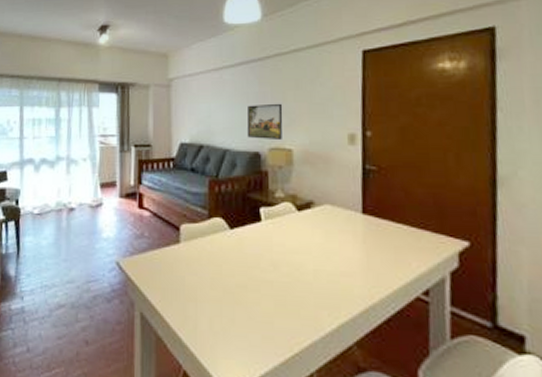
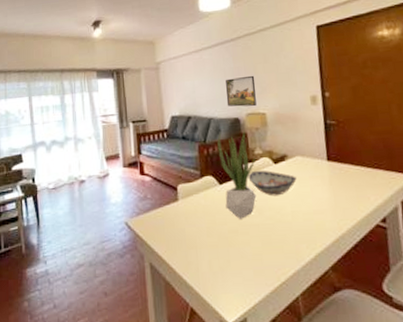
potted plant: none [232,167,275,273] -> present [217,130,257,219]
decorative bowl: none [265,216,323,250] -> present [248,170,297,196]

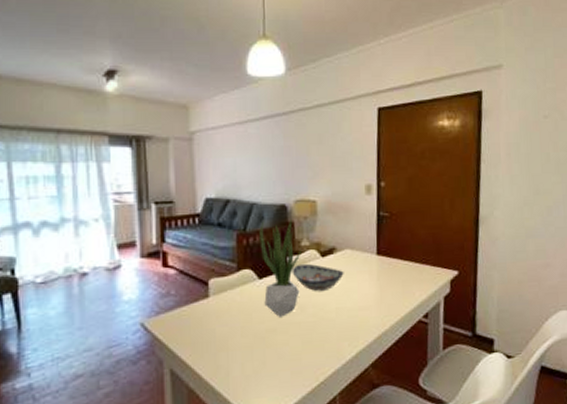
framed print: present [226,75,257,107] -> none [273,157,307,193]

